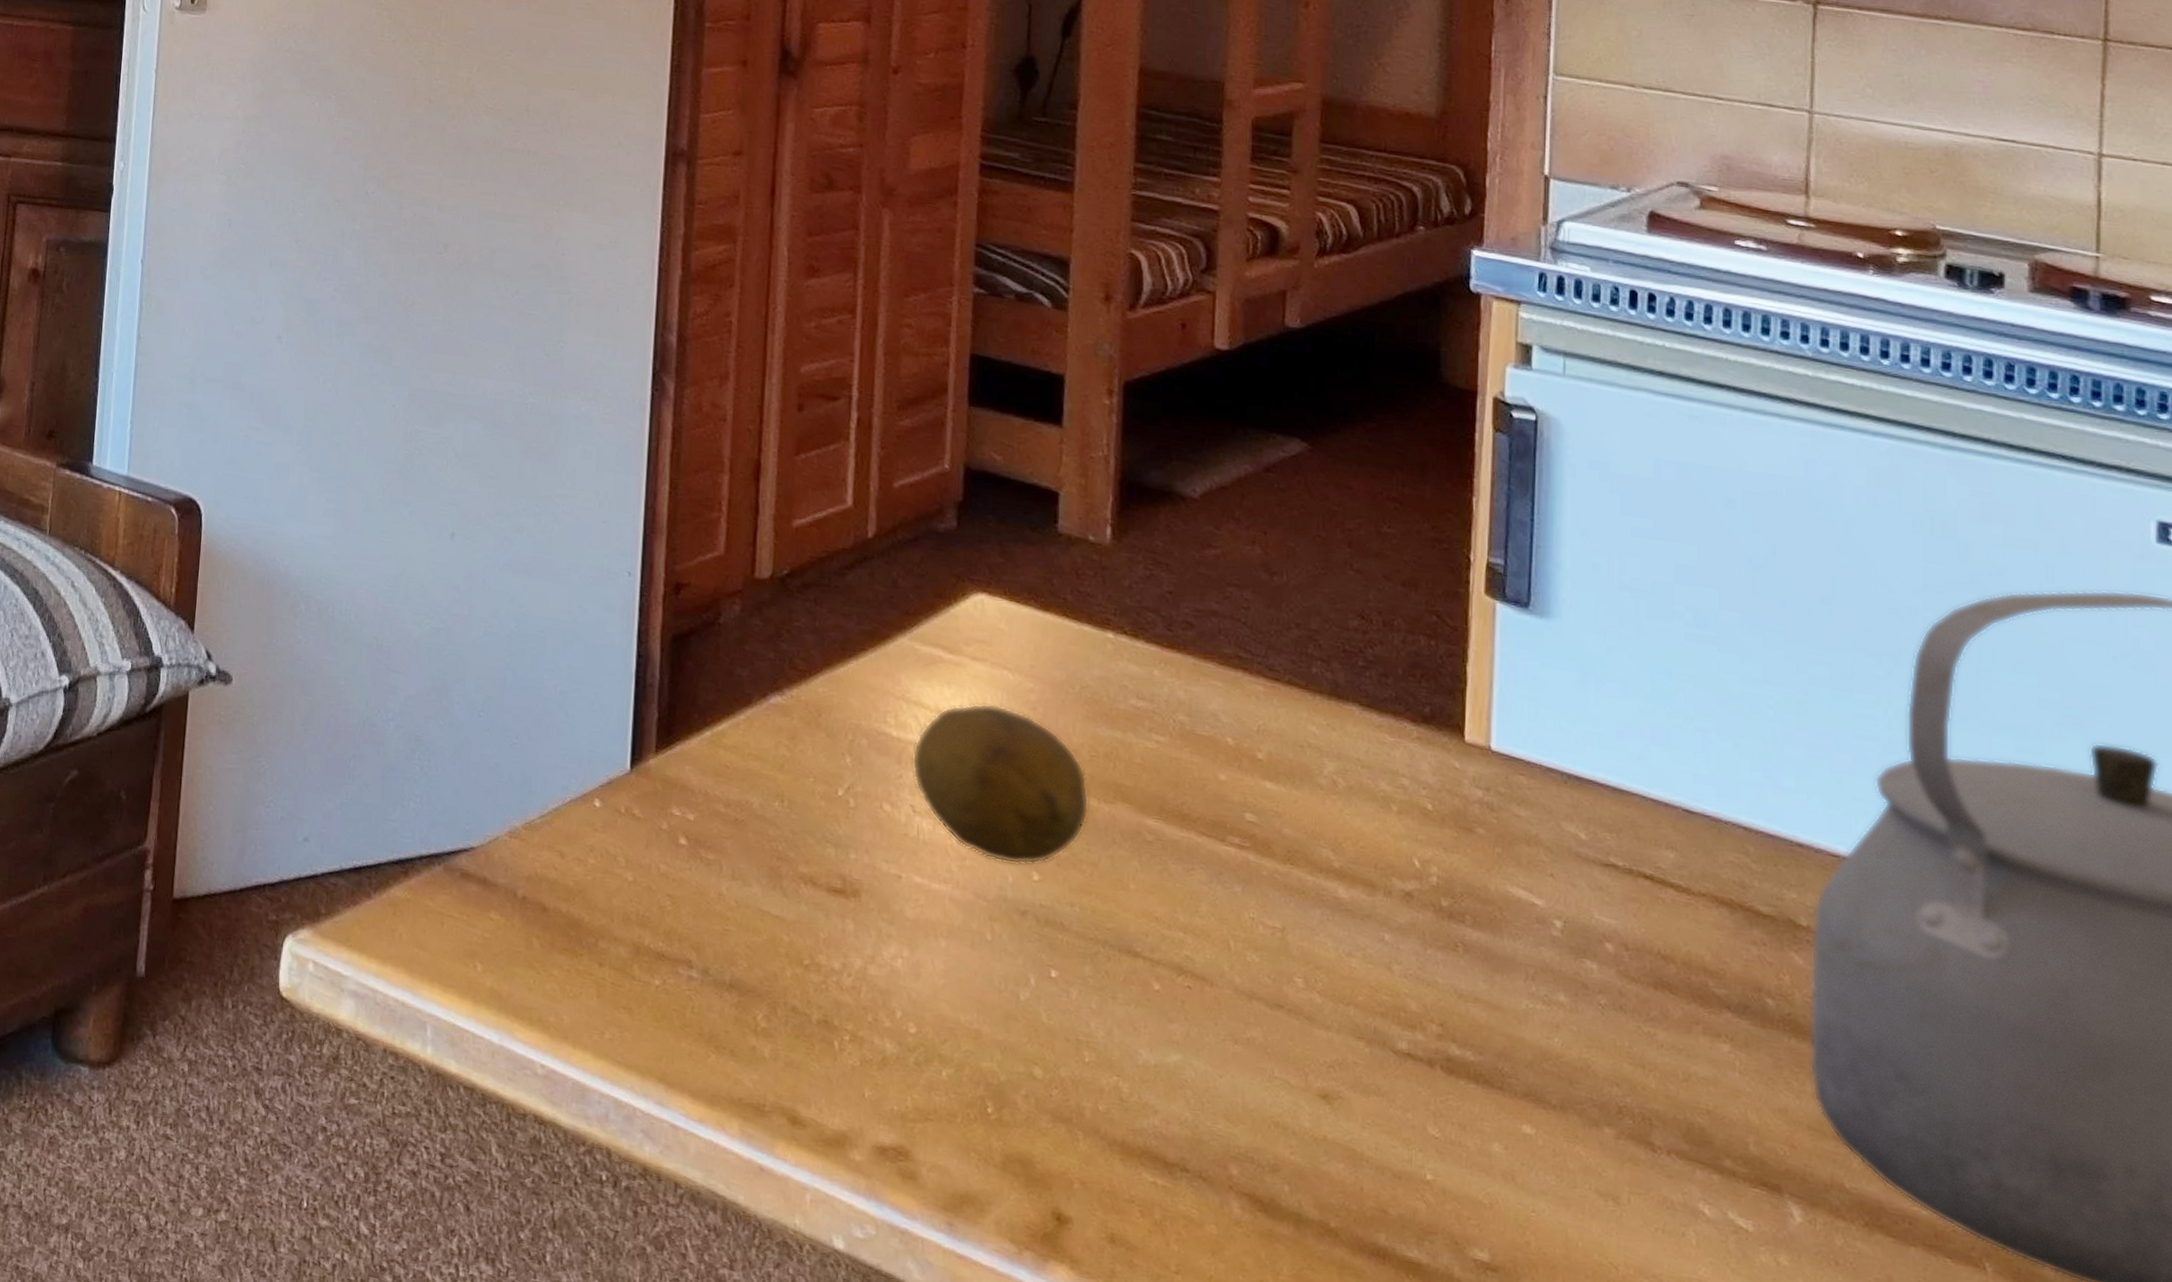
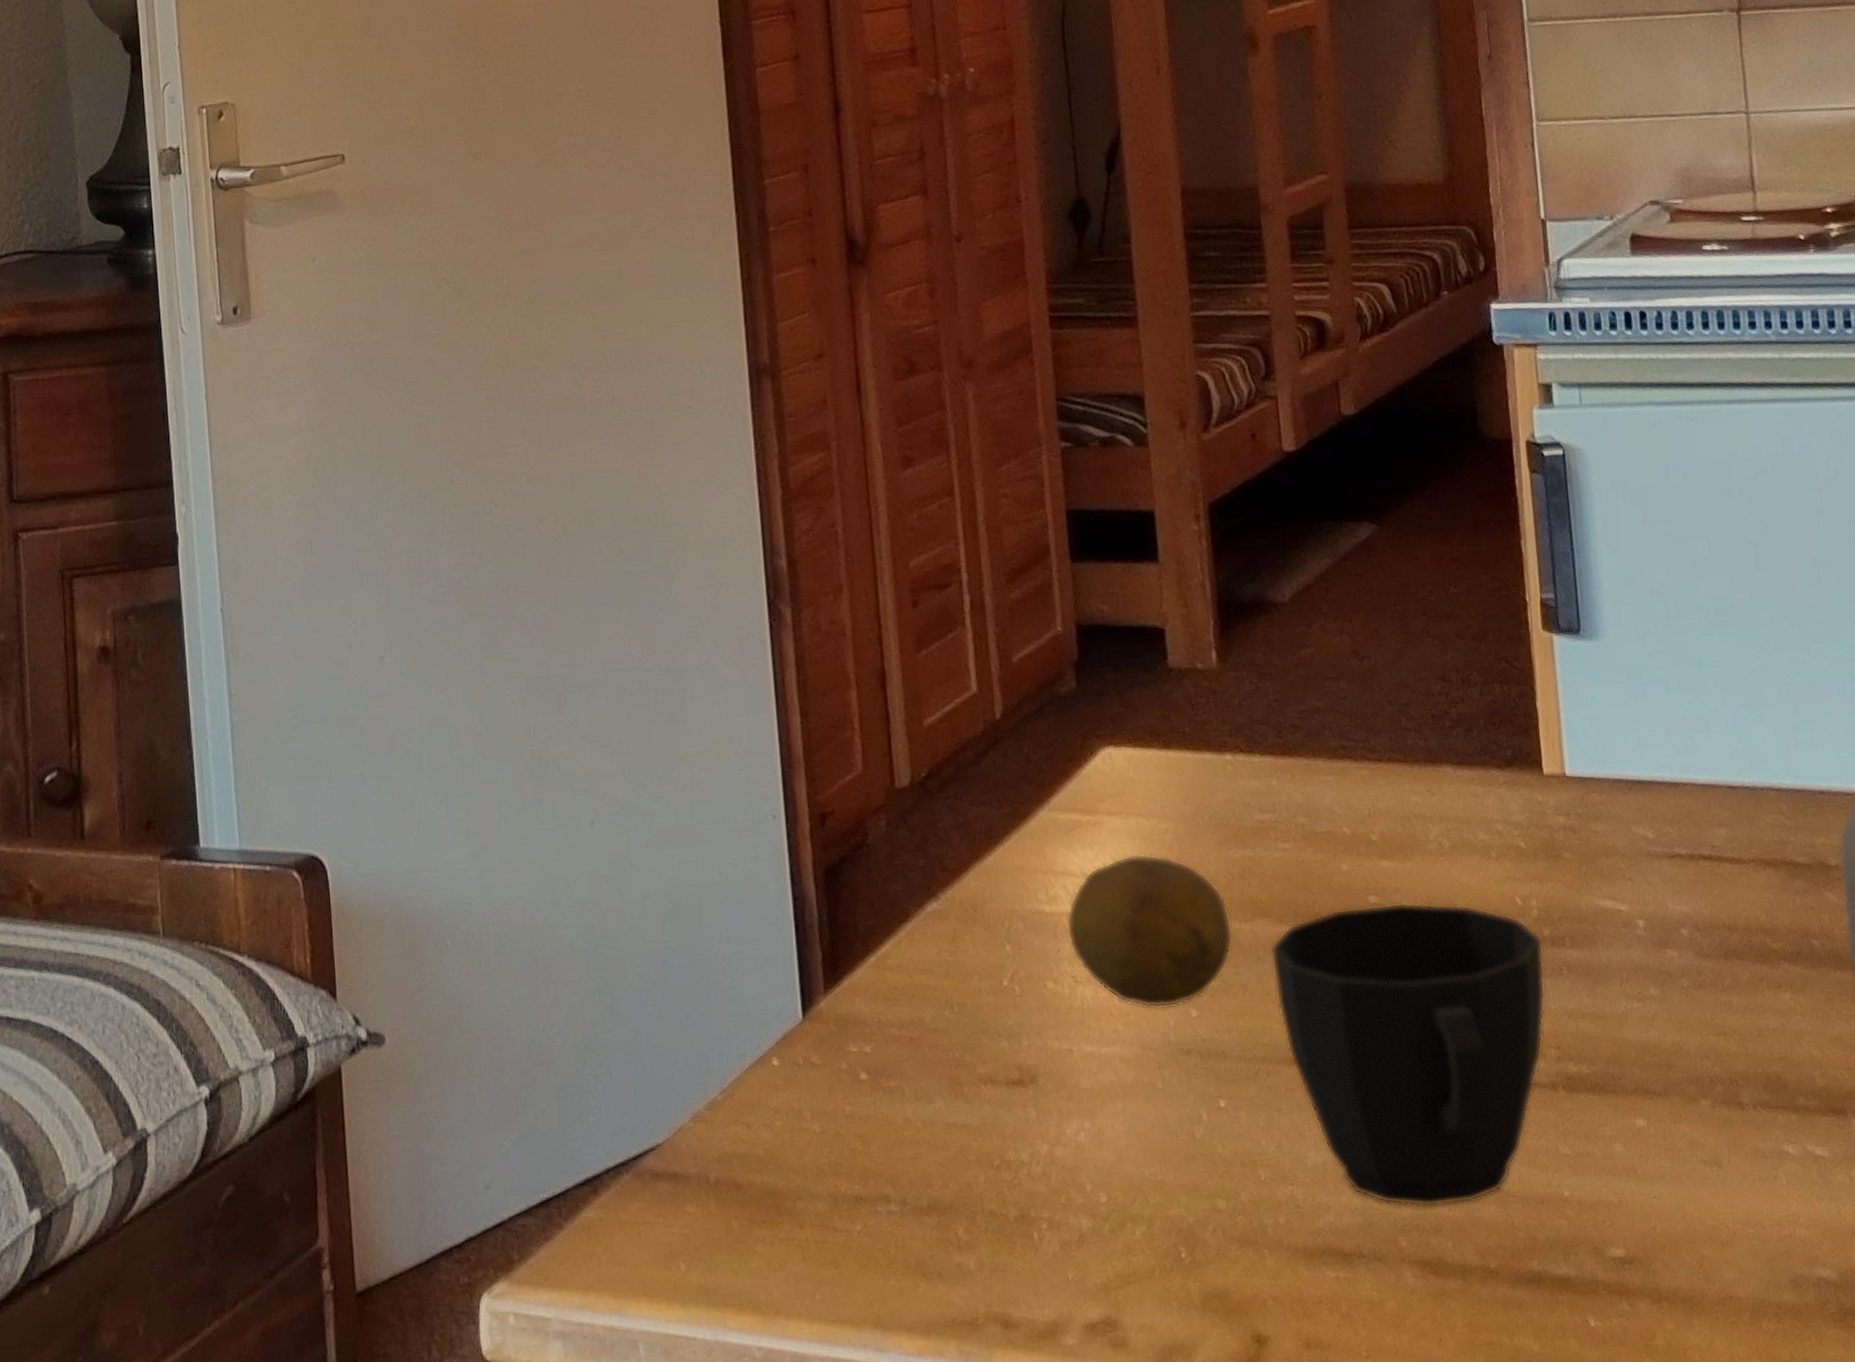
cup: none [1127,816,1439,1154] -> present [1270,902,1546,1208]

